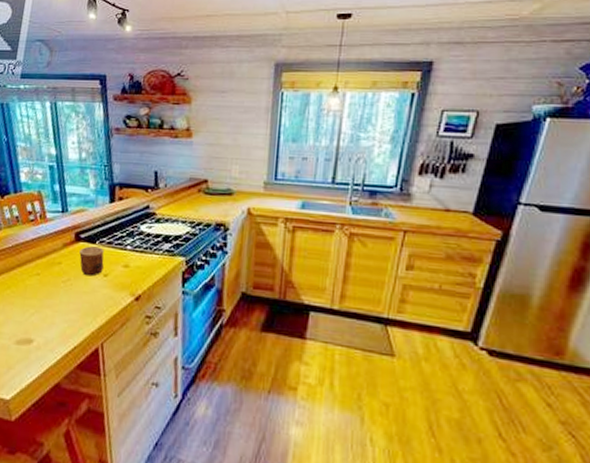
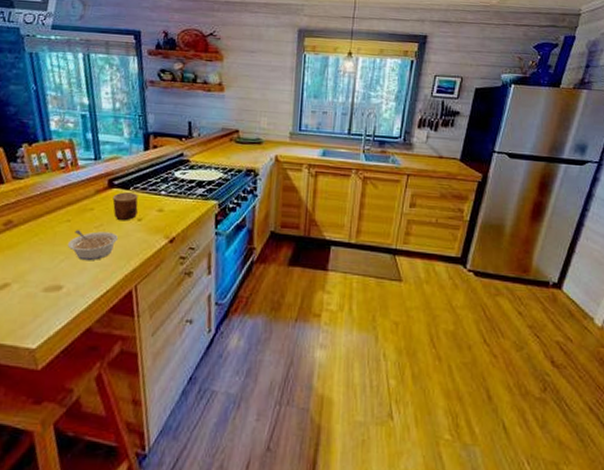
legume: none [37,284,85,316] -> present [67,230,118,261]

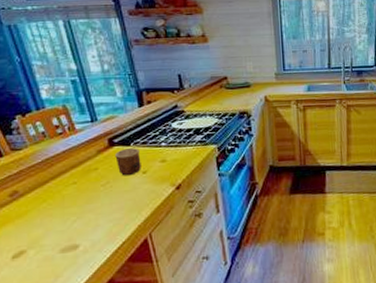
legume: present [67,230,118,261] -> none [77,188,126,218]

